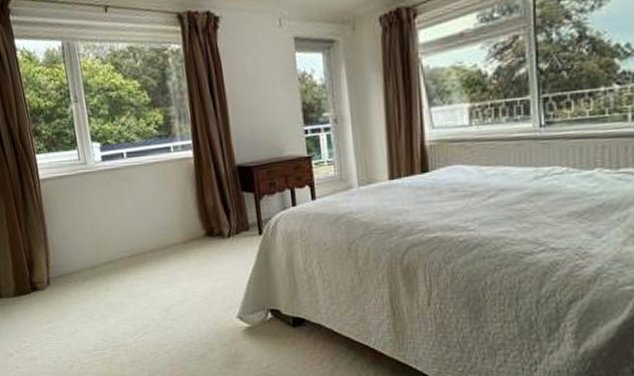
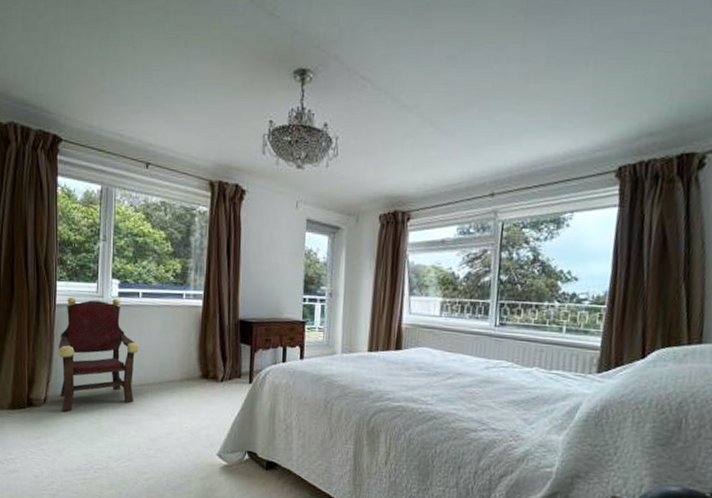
armchair: none [49,163,138,291] -> present [58,296,140,412]

